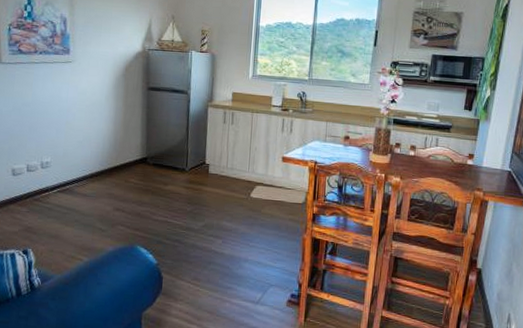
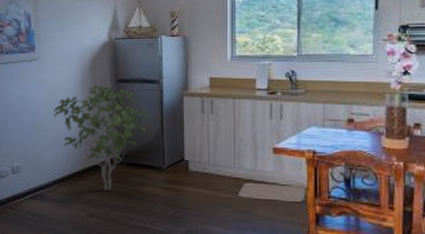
shrub: none [85,91,178,188] -> present [53,86,151,190]

